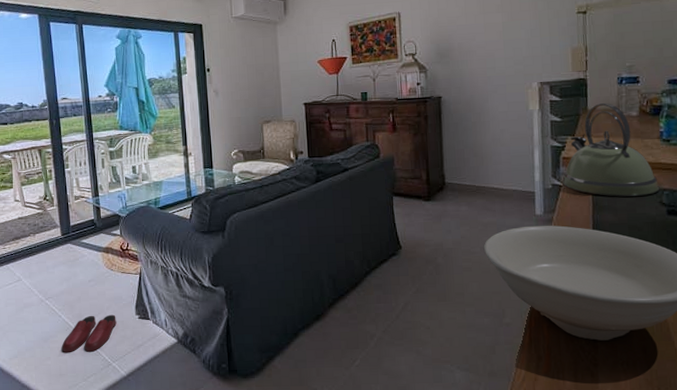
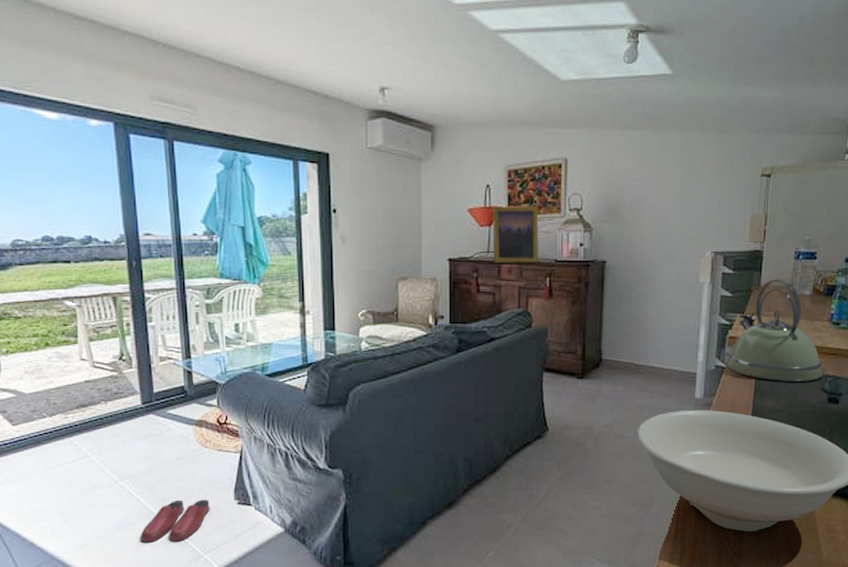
picture frame: none [339,54,381,104] -> present [492,206,539,263]

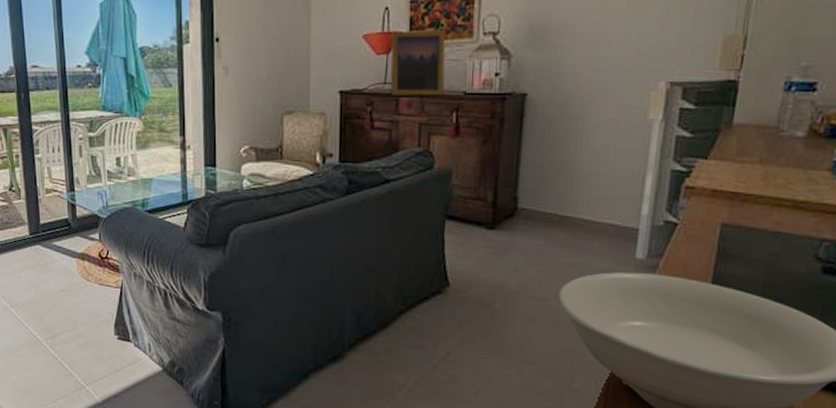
slippers: present [141,499,210,543] -> none [29,330,92,371]
kettle: present [726,279,824,383] -> none [679,117,818,247]

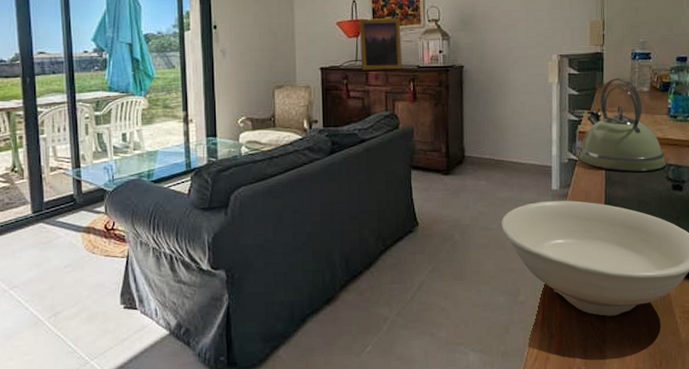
kettle: none [679,117,818,247] -> present [578,78,667,173]

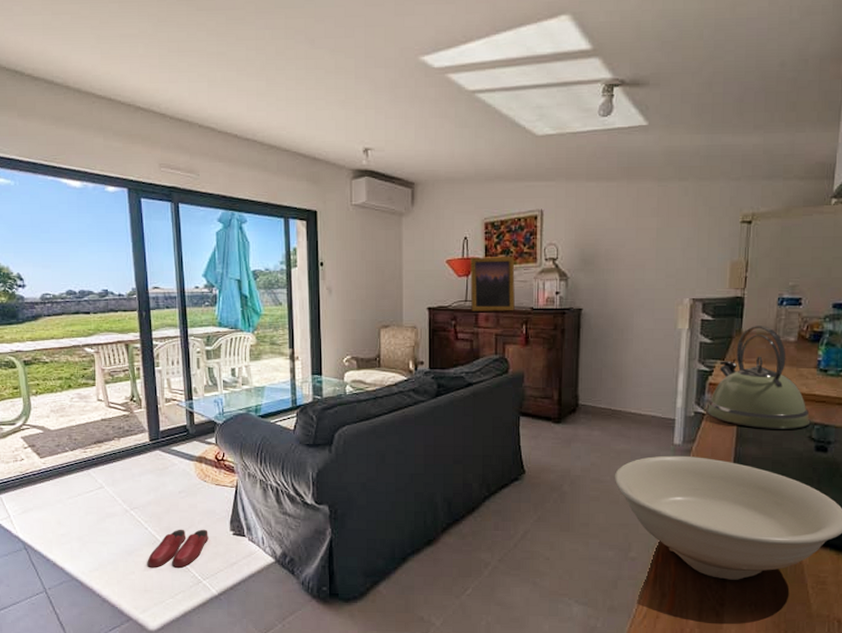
slippers: none [29,304,97,351] -> present [148,529,208,568]

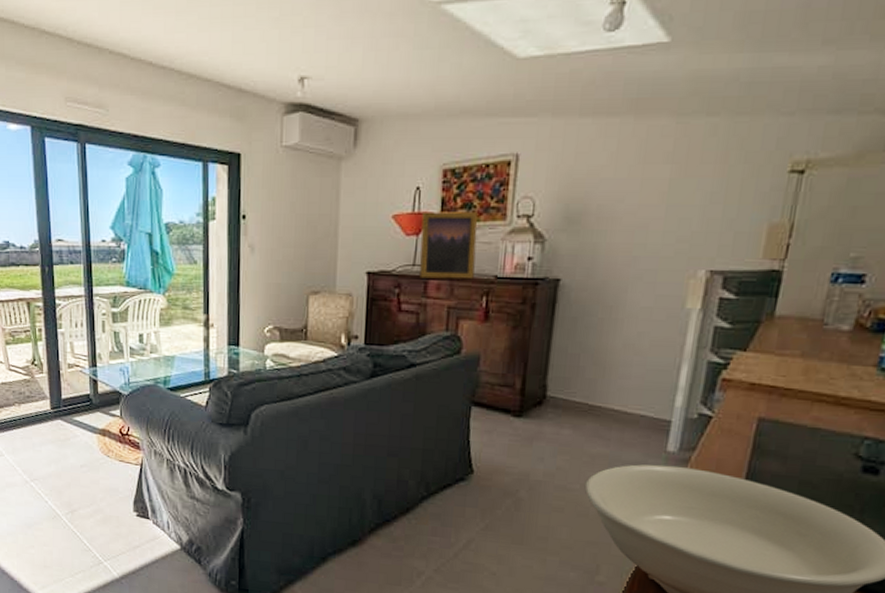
slippers: present [148,529,208,568] -> none [48,505,111,546]
kettle: present [706,326,811,430] -> none [714,308,860,444]

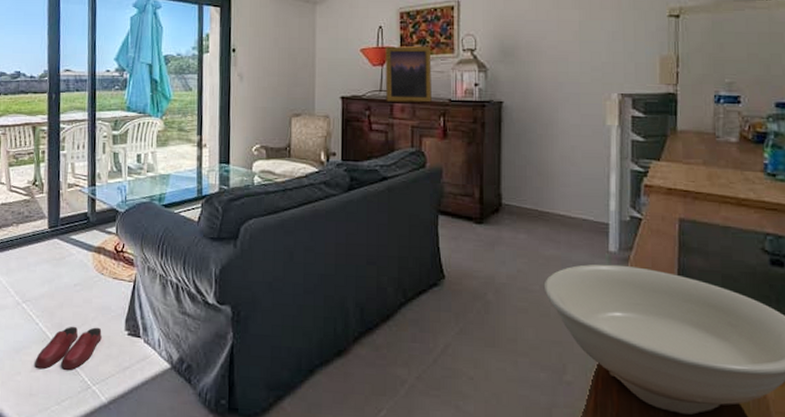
slippers: none [48,505,111,546] -> present [36,326,102,370]

